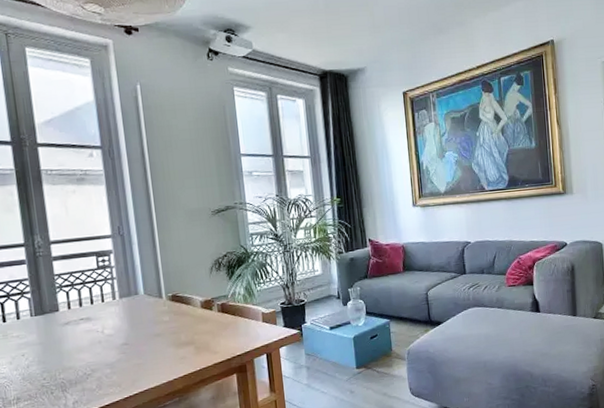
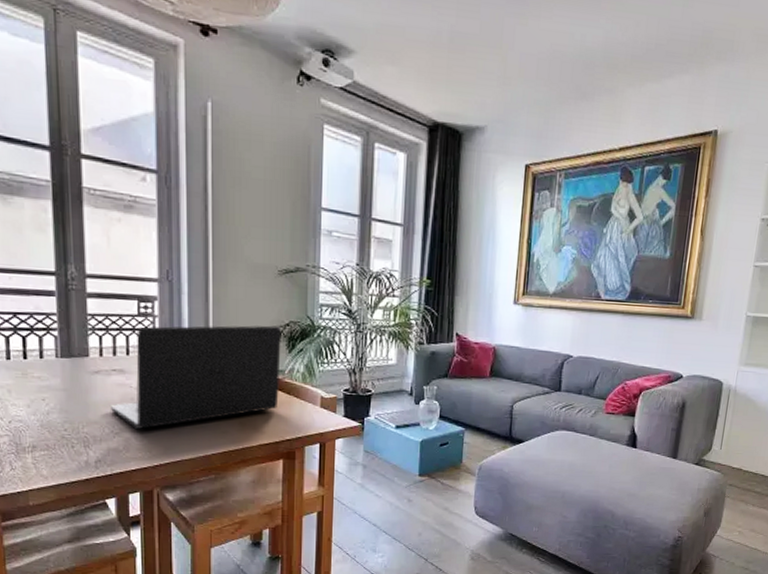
laptop: none [81,258,226,369] -> present [109,325,282,430]

